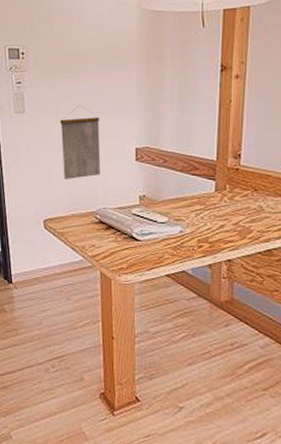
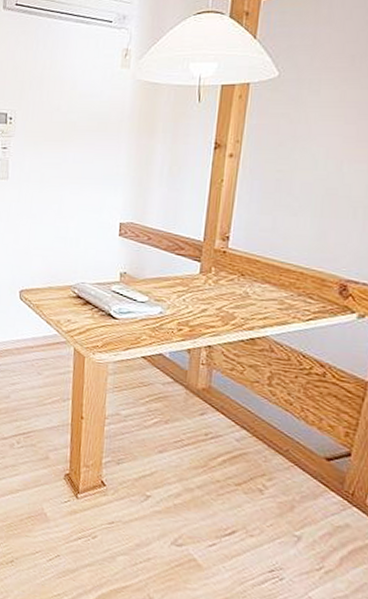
calendar: present [60,104,101,179] -> none [43,173,84,251]

